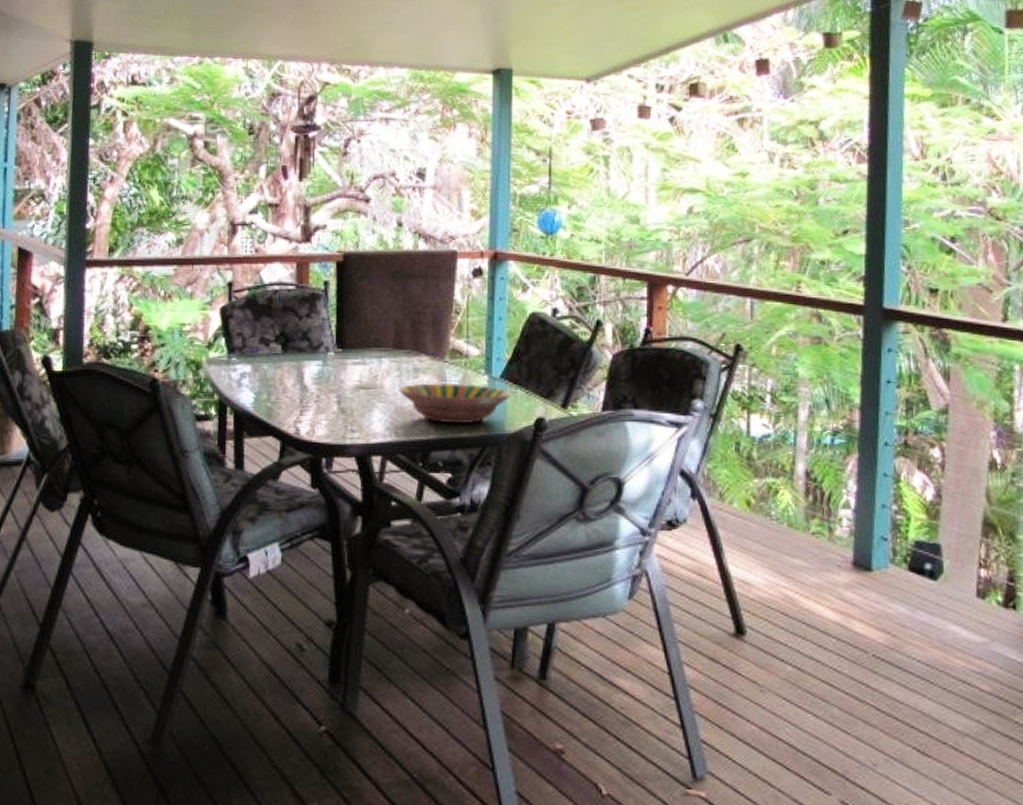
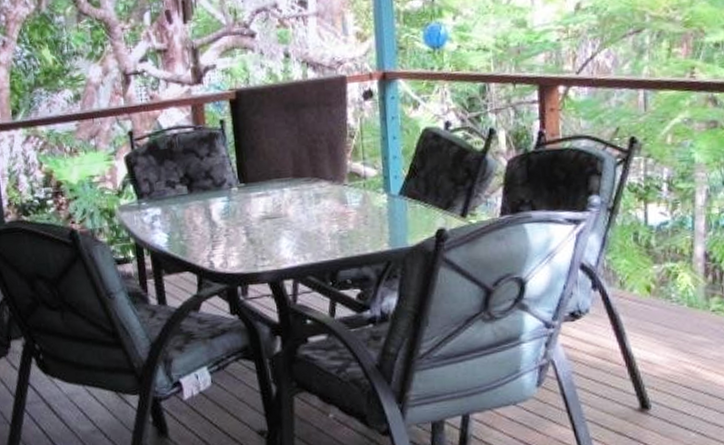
serving bowl: present [399,383,512,423] -> none [302,203,412,243]

